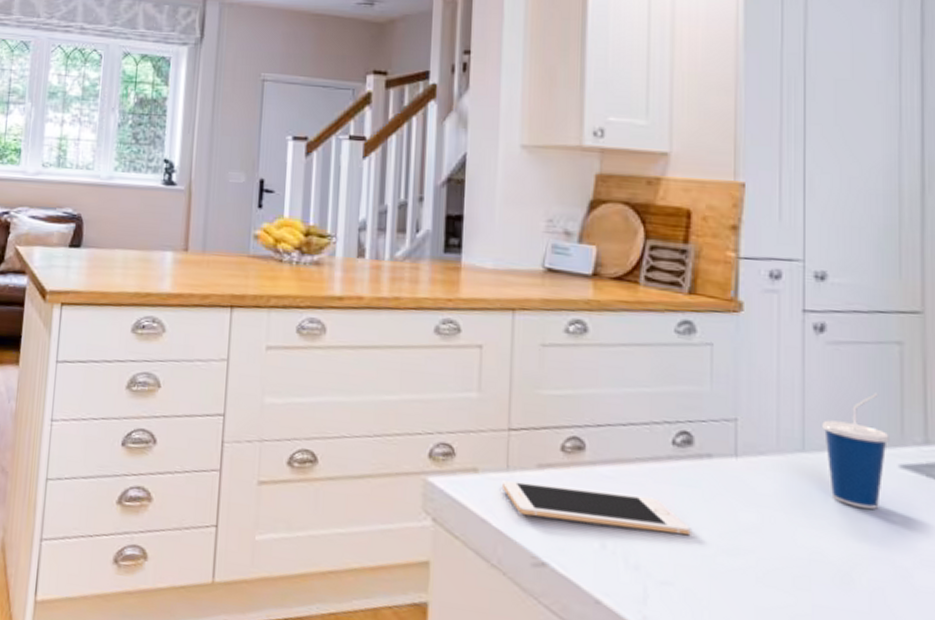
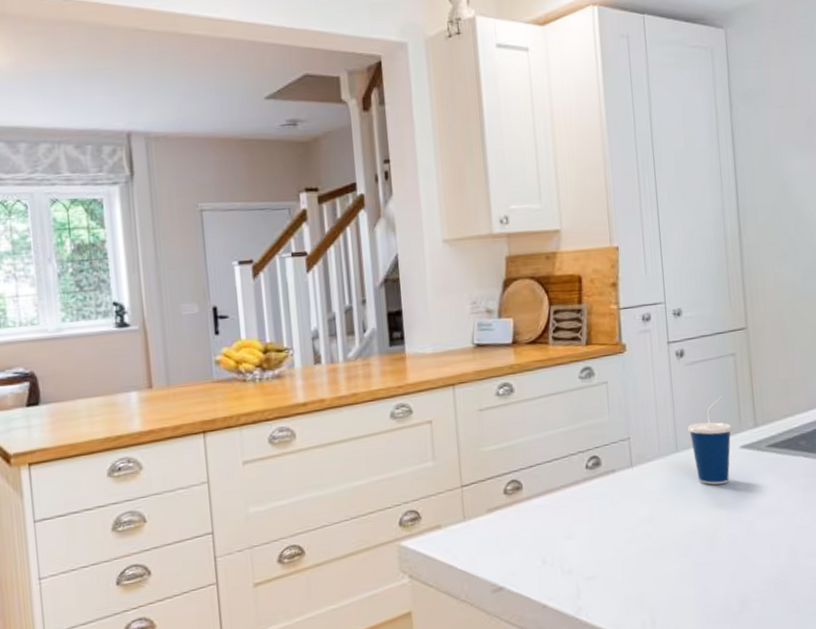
cell phone: present [501,480,691,536] -> none [461,514,606,554]

